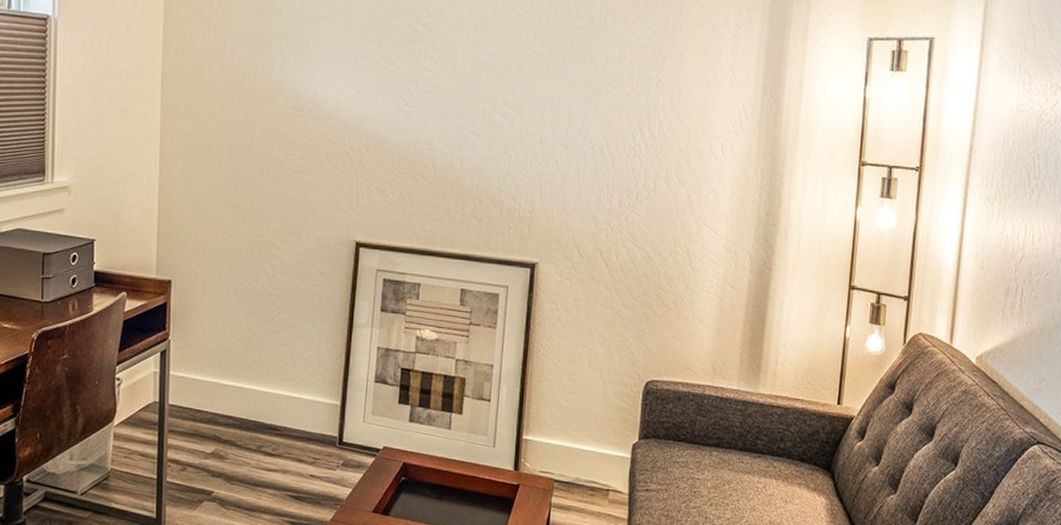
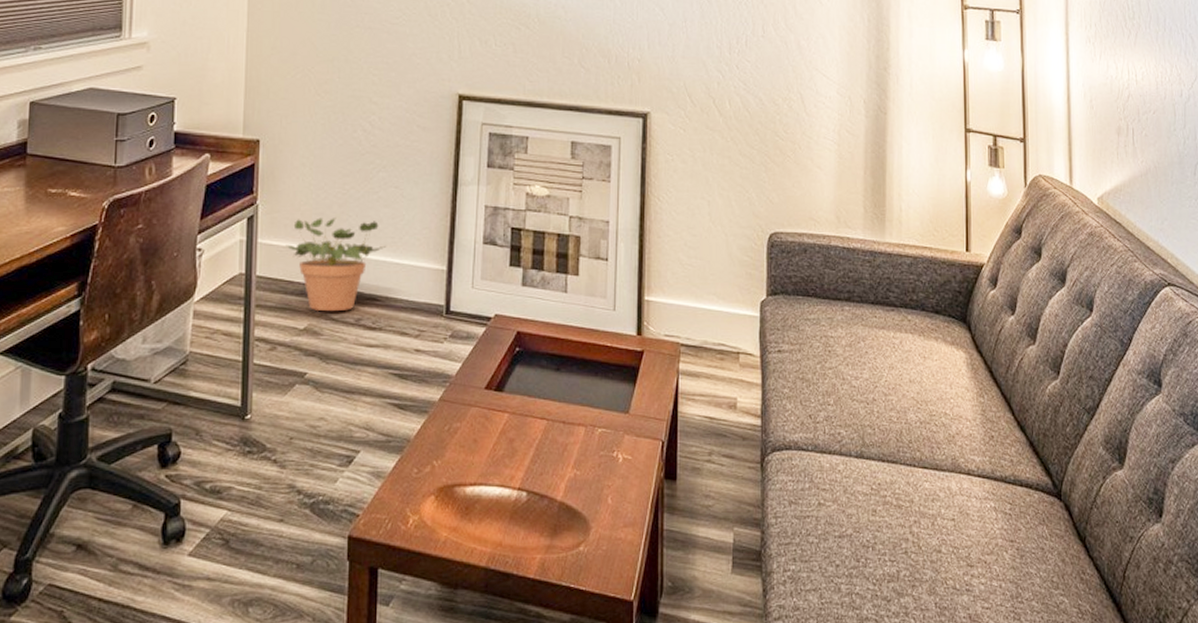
potted plant: none [195,354,286,439] -> present [285,218,387,312]

